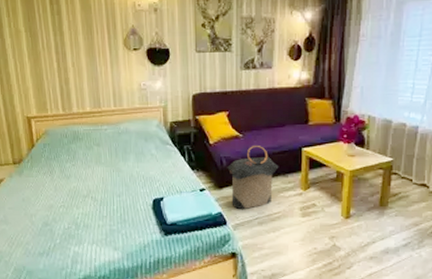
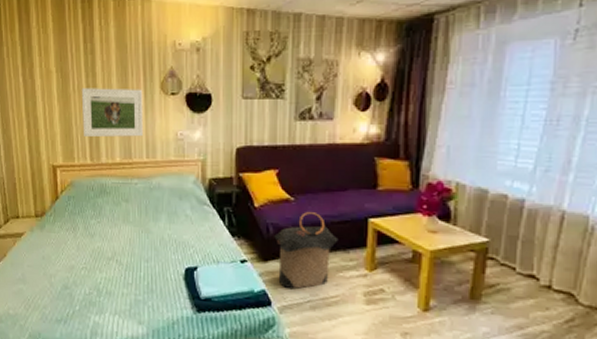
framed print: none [50,45,110,89] -> present [81,88,143,137]

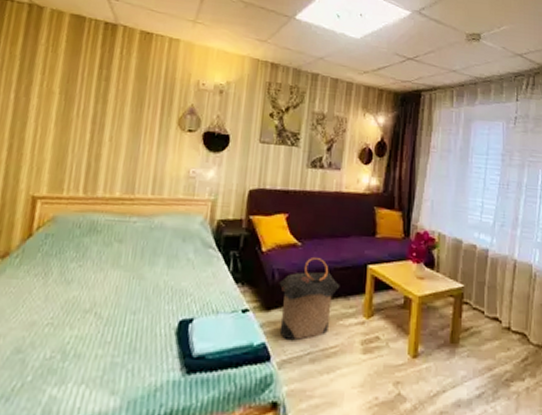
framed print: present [81,88,143,137] -> none [79,114,158,172]

